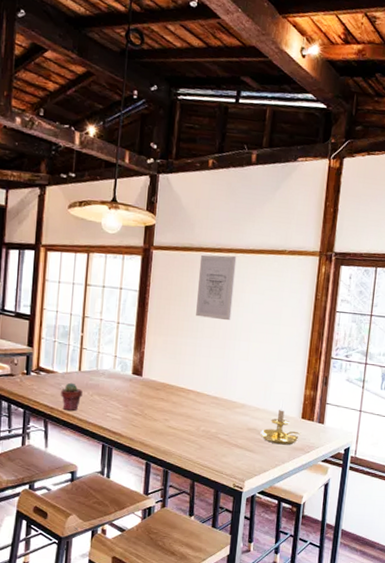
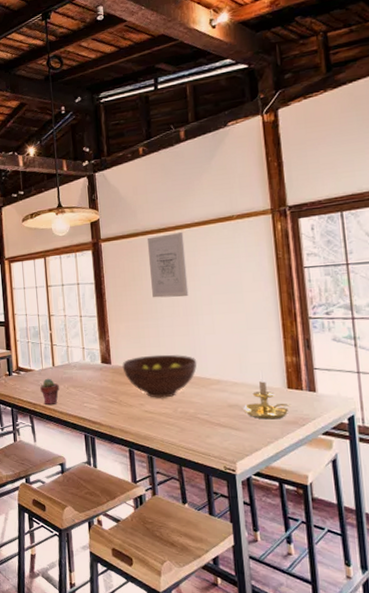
fruit bowl: none [153,372,227,416] -> present [122,354,197,398]

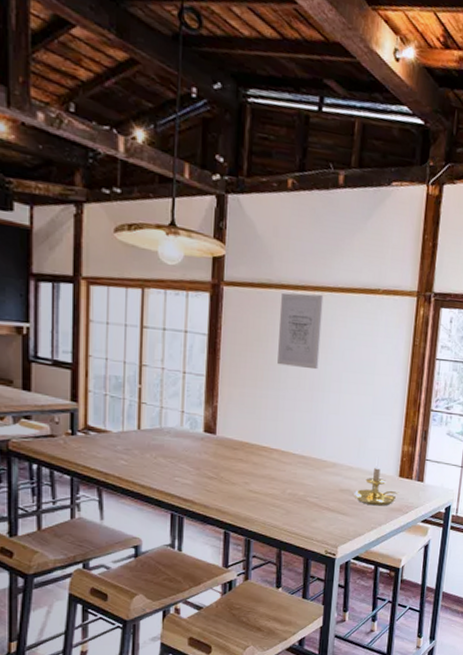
potted succulent: present [40,378,59,404] -> none [117,443,144,476]
fruit bowl: present [122,354,197,398] -> none [229,429,316,478]

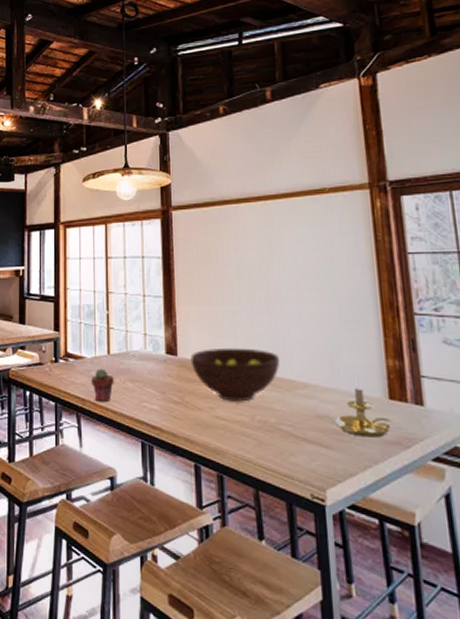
potted succulent: none [117,443,144,476] -> present [91,368,114,401]
fruit bowl: none [229,429,316,478] -> present [190,347,280,402]
wall art: present [277,292,324,370] -> none [224,203,272,280]

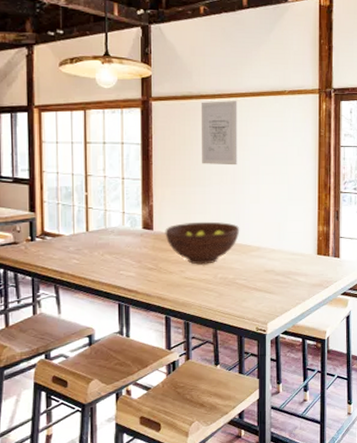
potted succulent: present [91,368,114,401] -> none [70,244,93,273]
wall art: none [224,203,272,280] -> present [200,100,238,166]
candle holder: present [335,374,394,438] -> none [278,238,319,283]

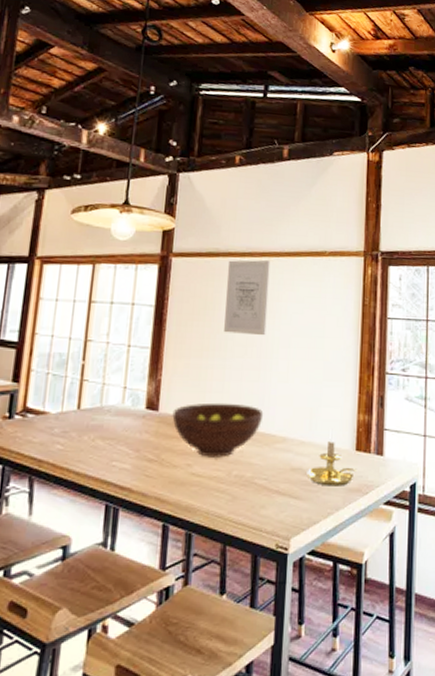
candle holder: none [278,238,319,283] -> present [307,428,358,486]

